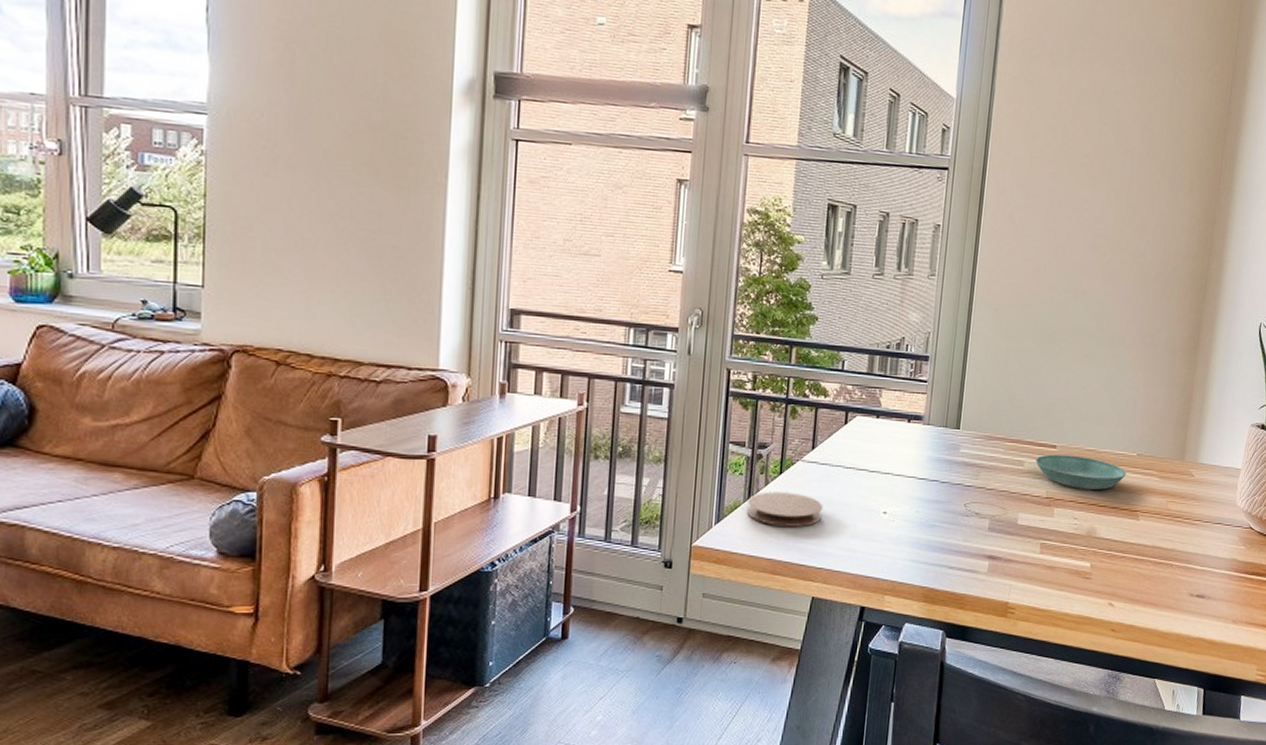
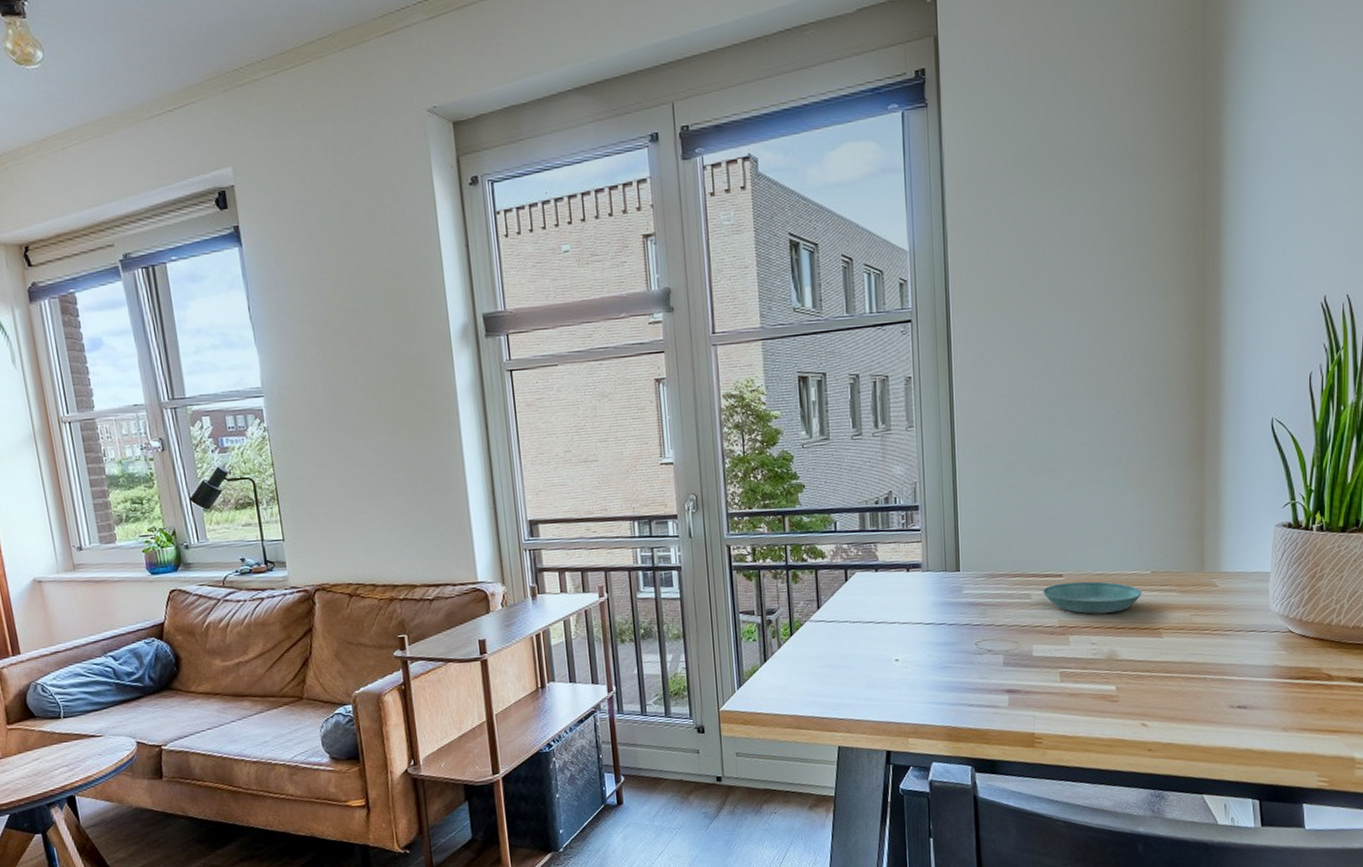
coaster: present [746,492,823,527] -> none [764,651,837,685]

